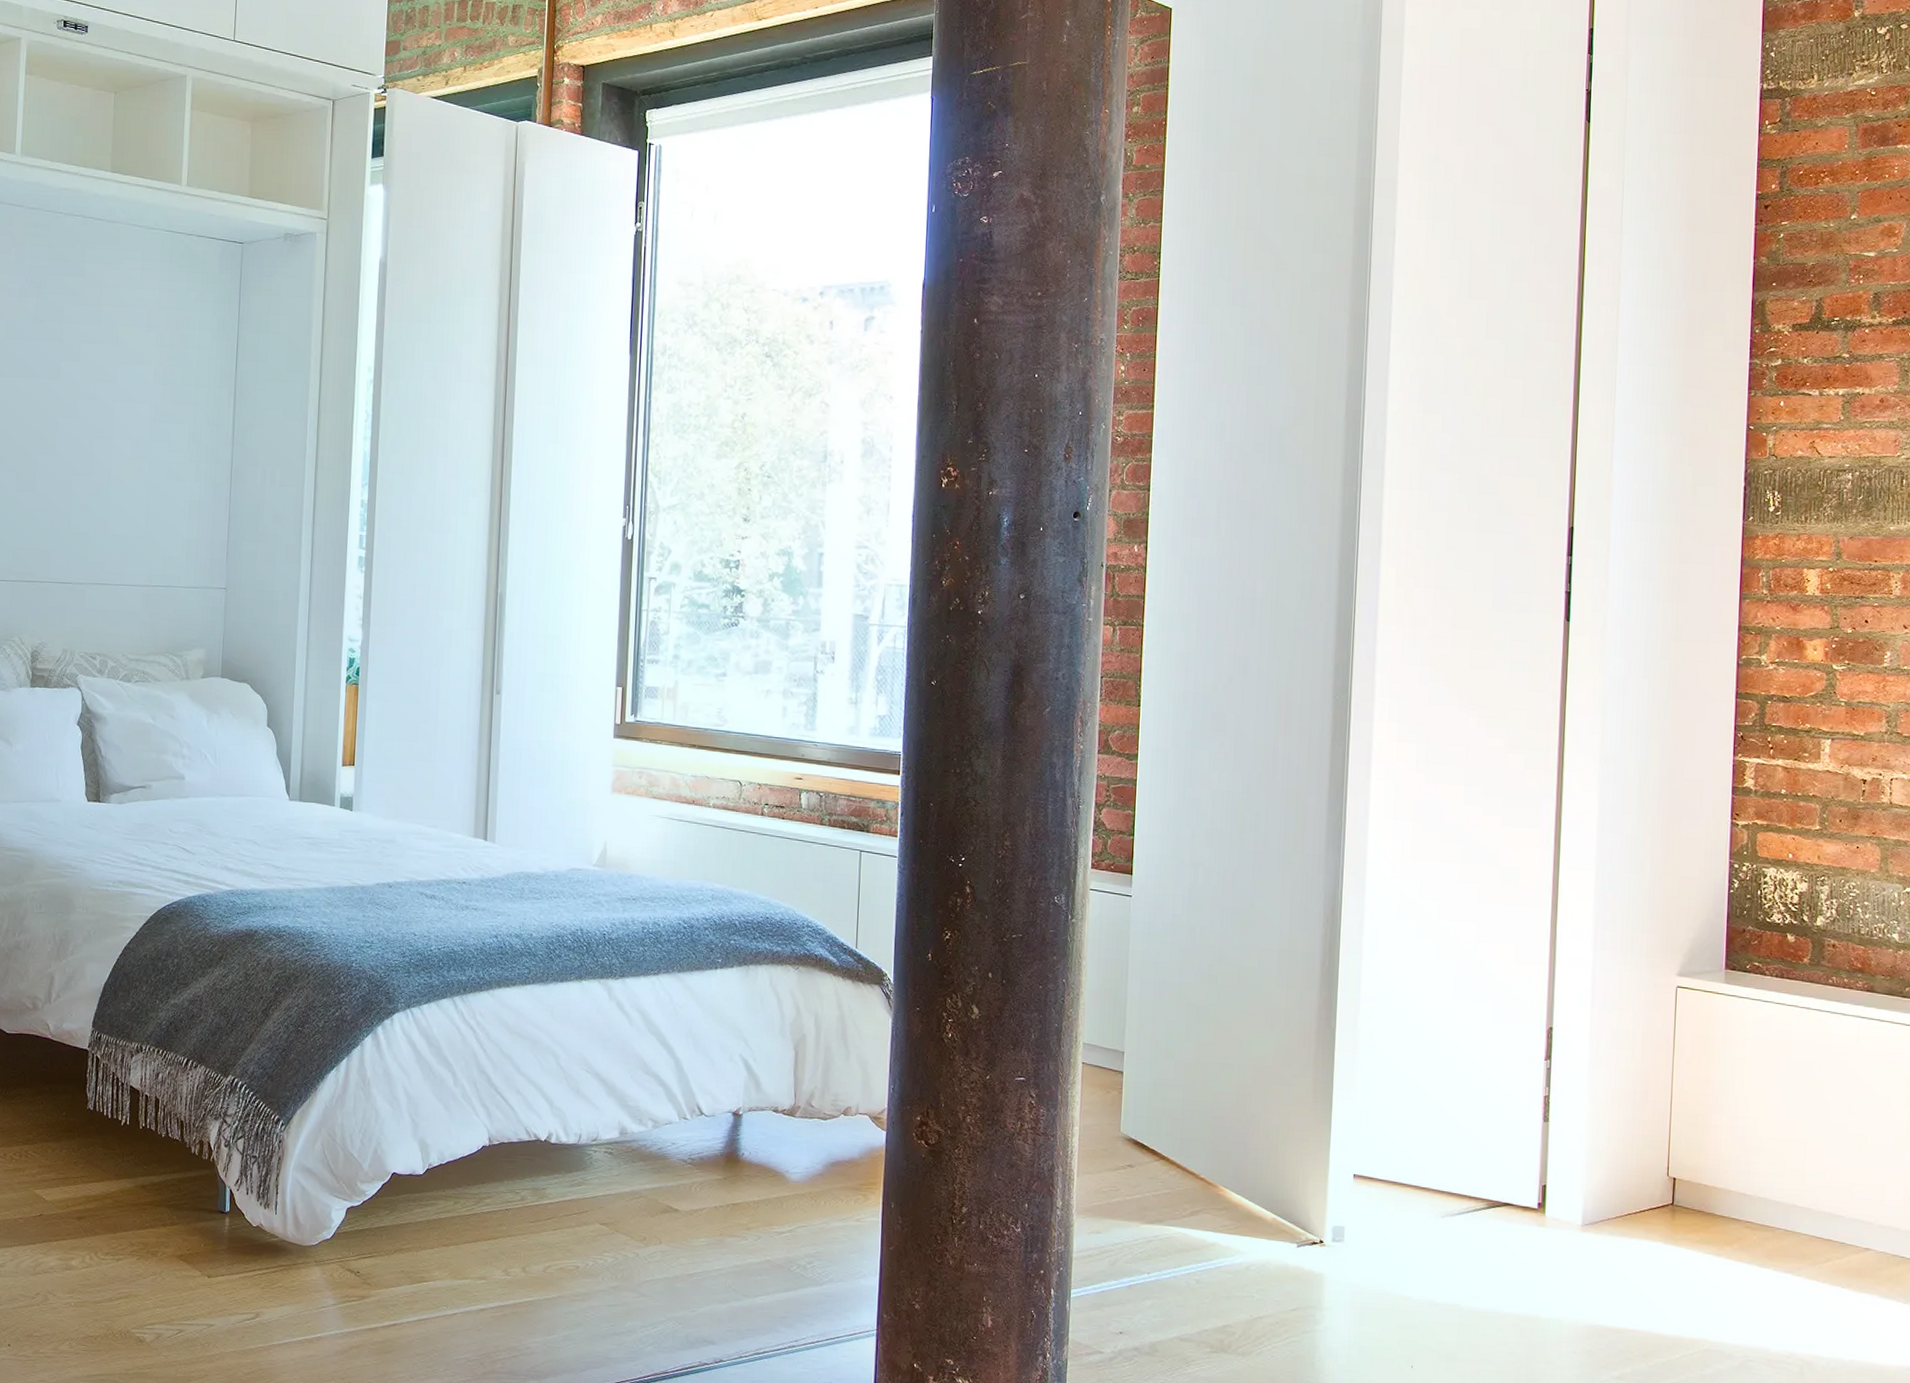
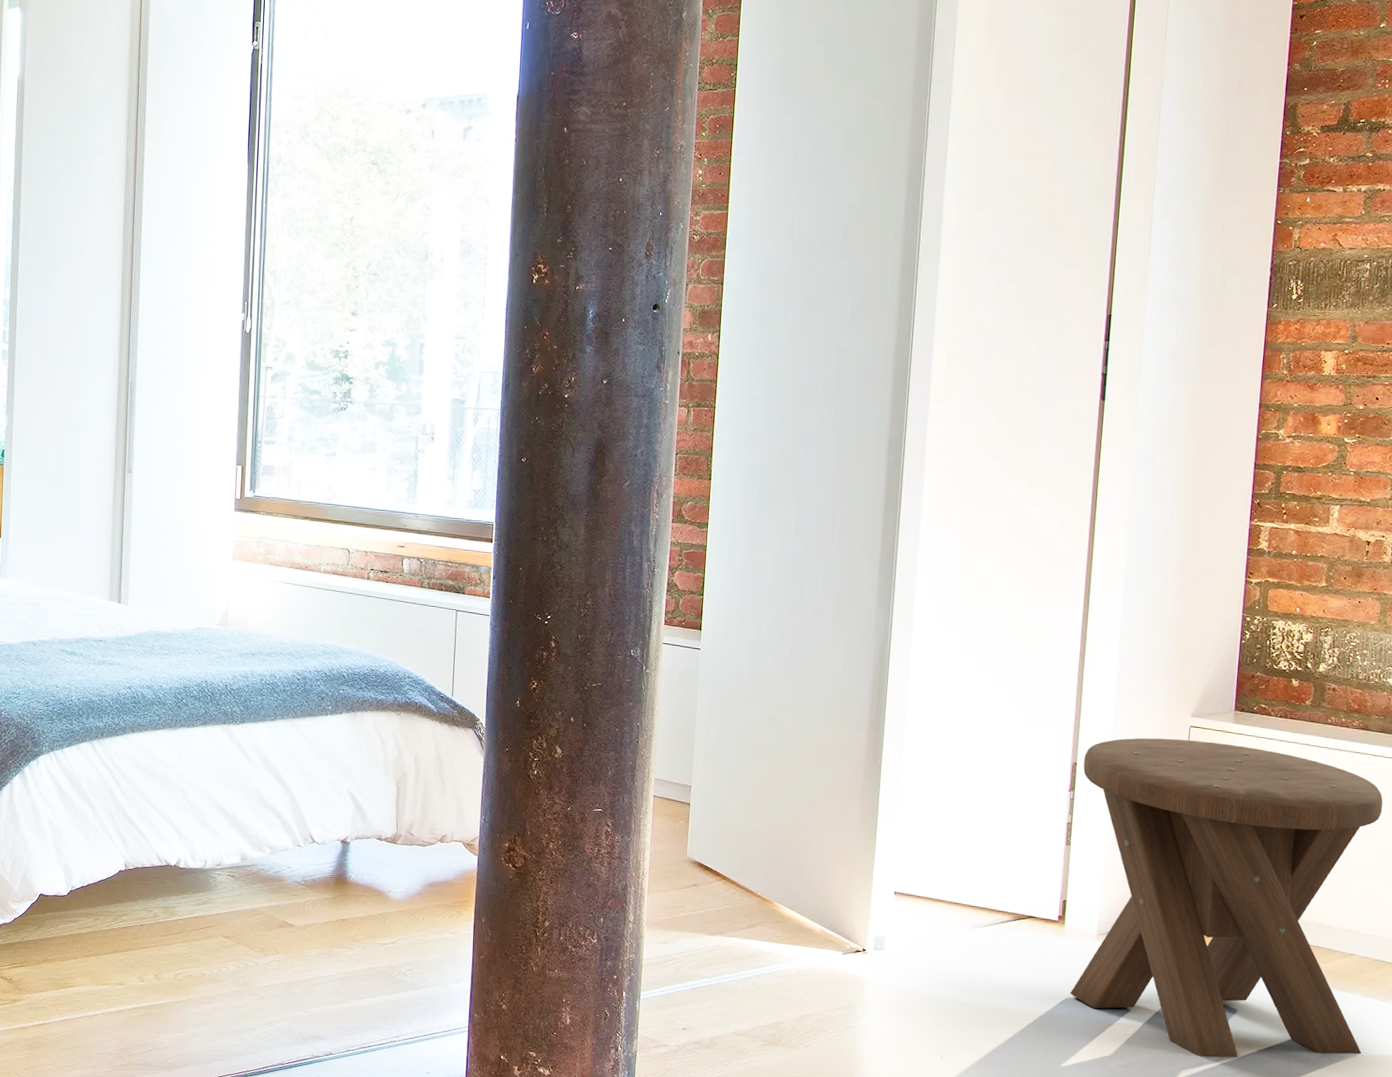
music stool: none [1553,999,1894,1369] -> present [1069,738,1383,1058]

